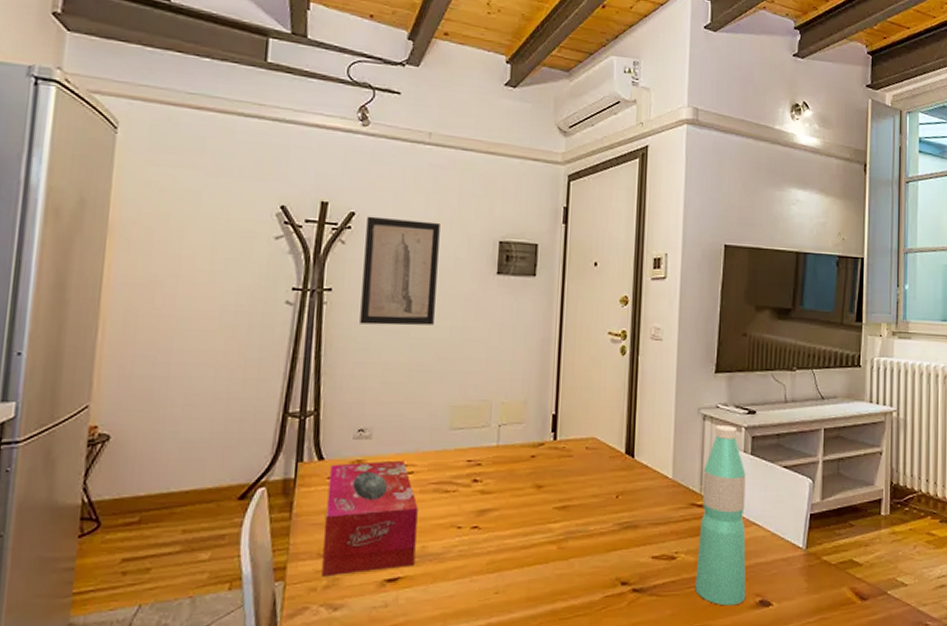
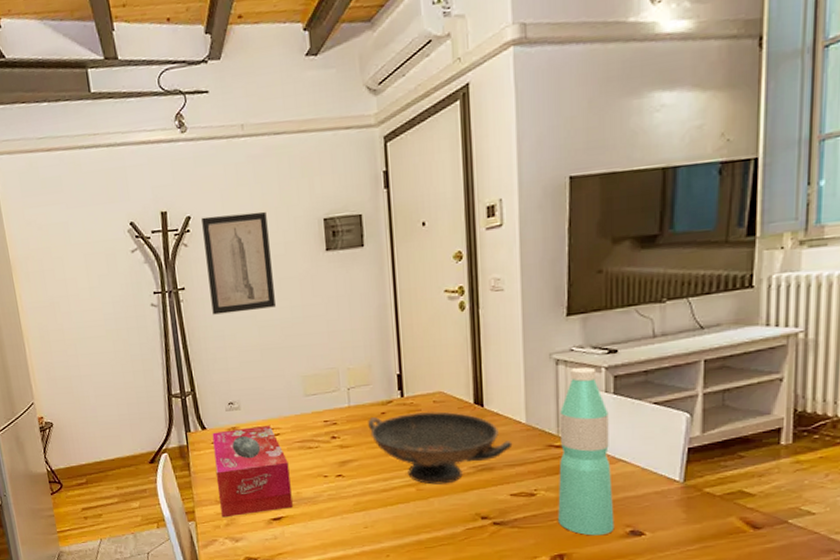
decorative bowl: none [515,458,659,543] -> present [368,411,513,485]

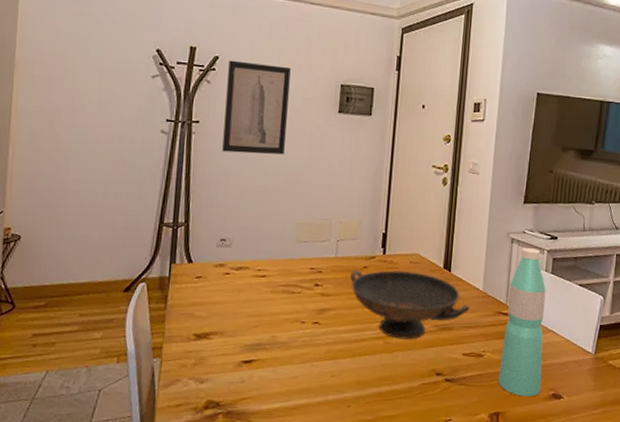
tissue box: present [212,424,293,518] -> none [191,265,269,357]

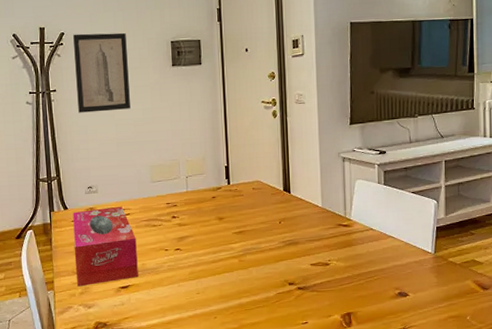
tissue box: none [191,265,269,357] -> present [72,206,138,287]
decorative bowl: present [350,270,470,340] -> none [202,196,312,257]
water bottle: present [498,247,546,397] -> none [346,163,387,297]

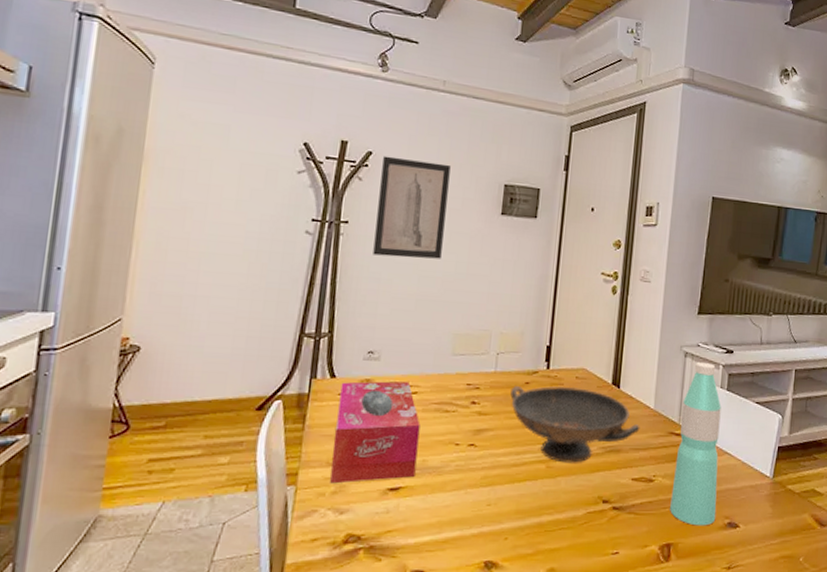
decorative bowl: none [202,196,312,257] -> present [510,386,640,463]
water bottle: none [346,163,387,297] -> present [670,361,722,526]

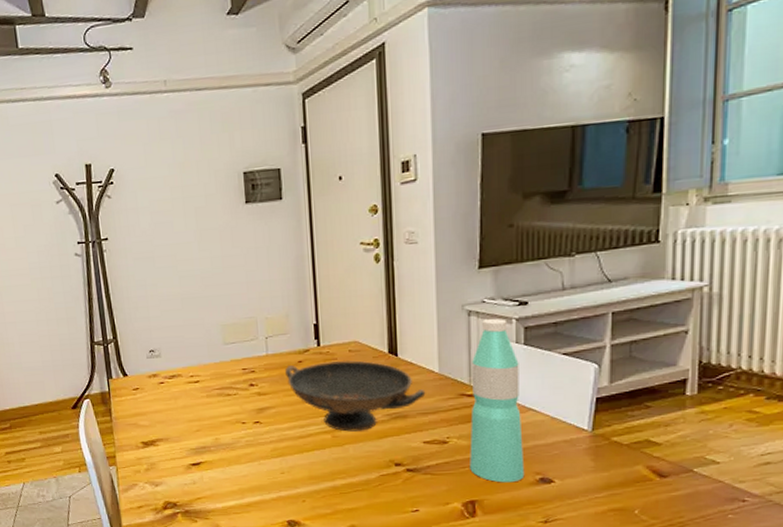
tissue box: present [330,381,421,484] -> none [133,372,211,463]
wall art: present [373,155,451,259] -> none [125,165,196,265]

